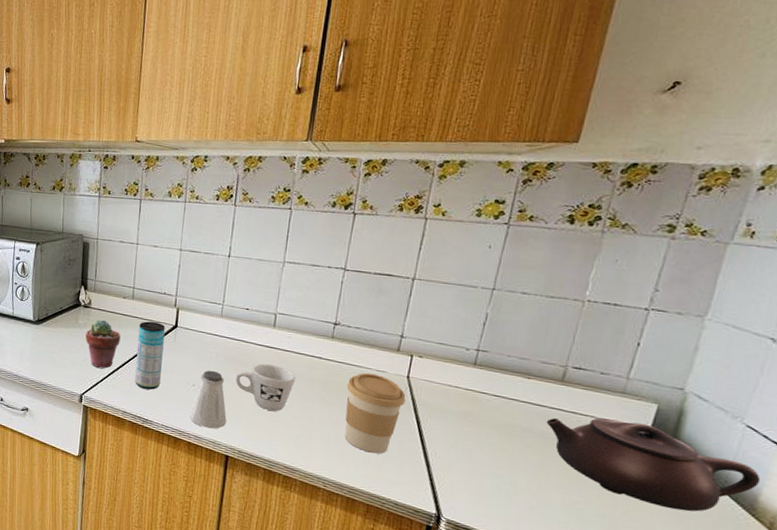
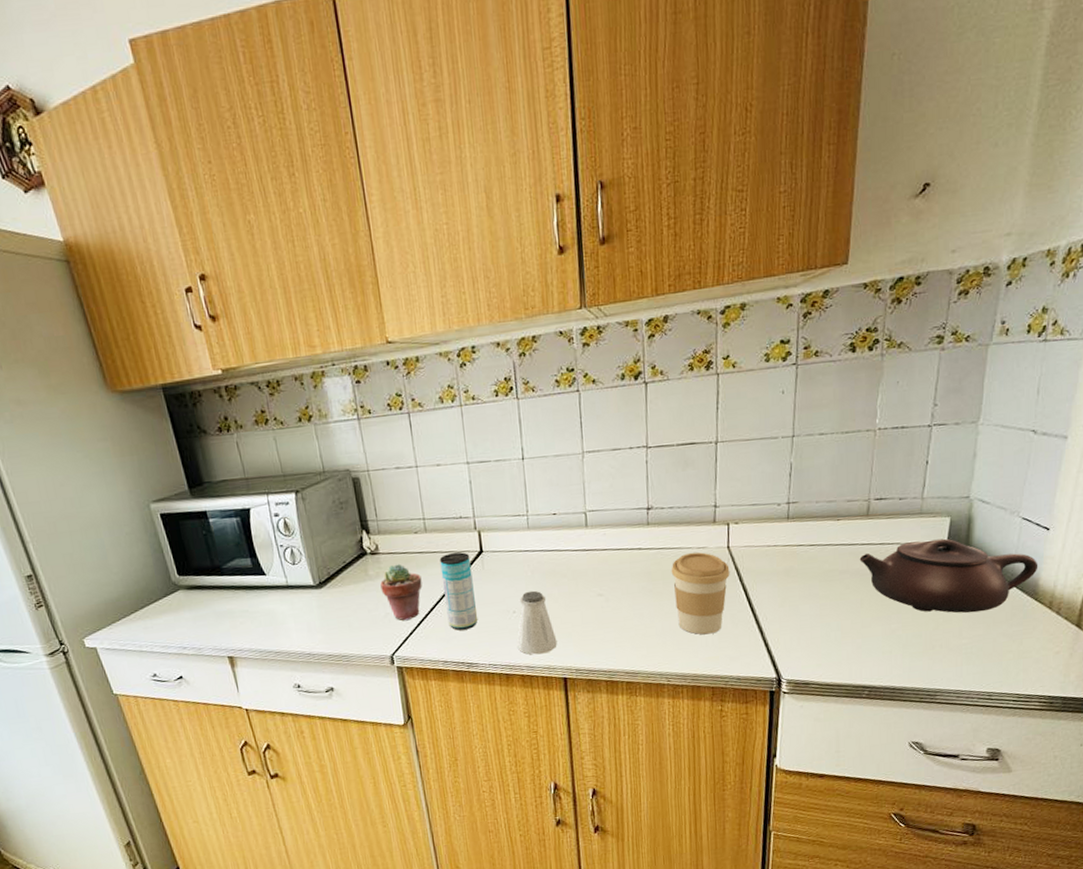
mug: present [236,364,296,411] -> none [557,568,619,619]

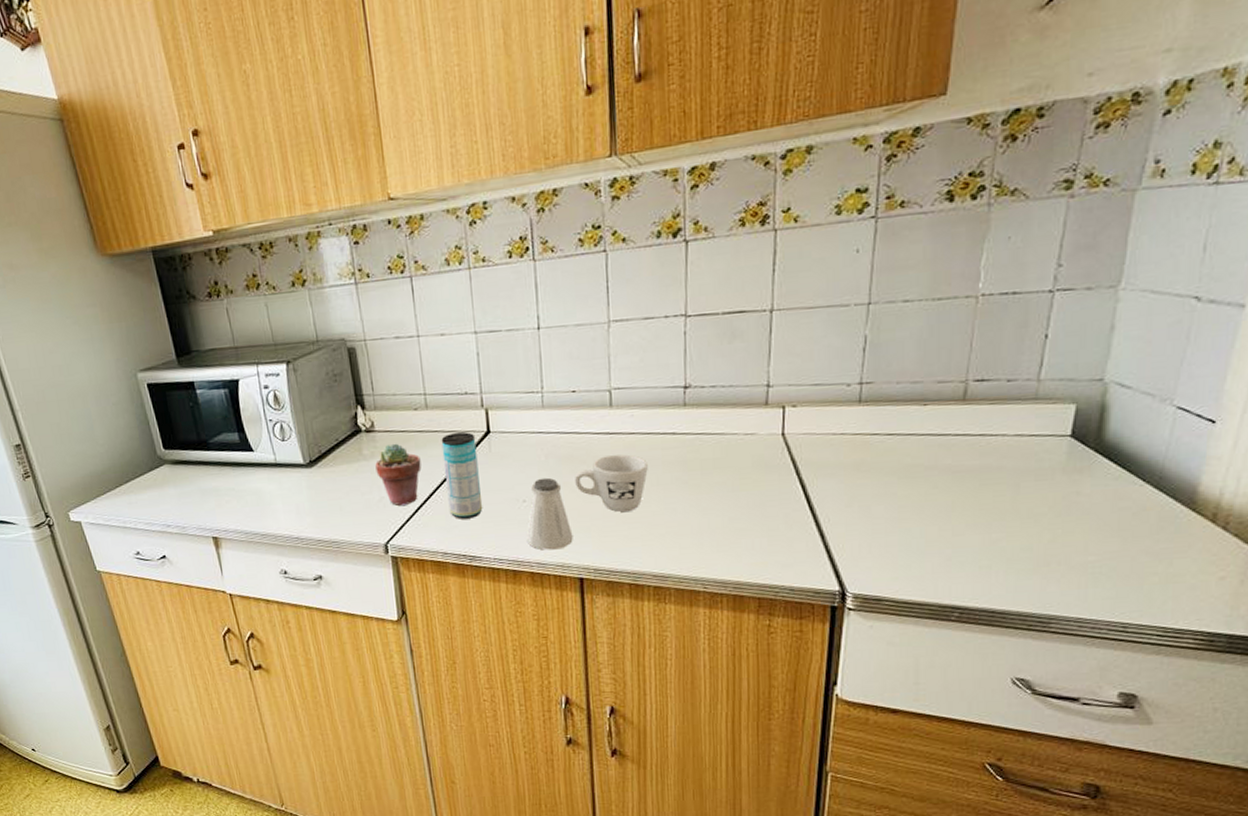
mug: none [557,568,619,619] -> present [575,454,648,512]
coffee cup: present [671,552,730,635] -> none [711,438,784,536]
teapot: present [859,538,1038,613] -> none [951,430,1198,524]

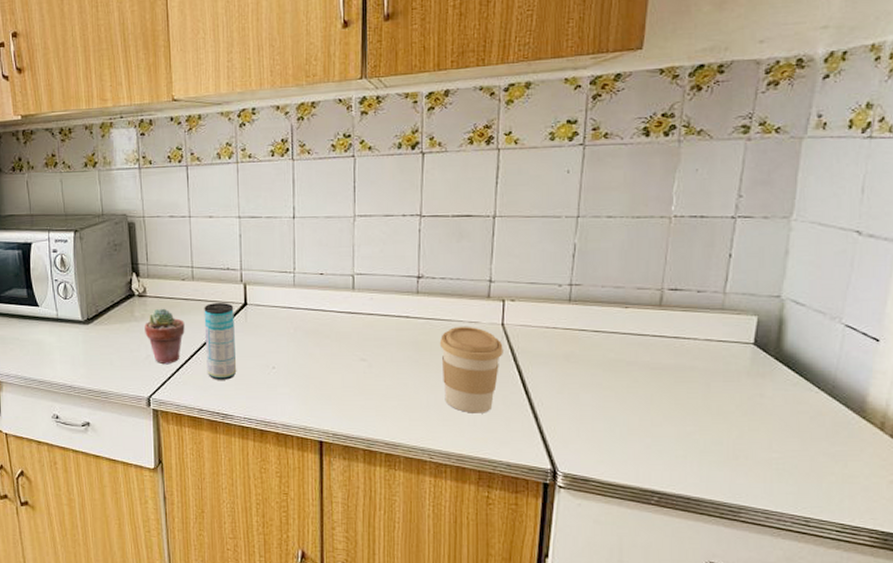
saltshaker: present [526,477,573,550] -> none [274,348,315,414]
mug: present [575,454,648,512] -> none [319,332,384,383]
coffee cup: none [711,438,784,536] -> present [439,326,503,413]

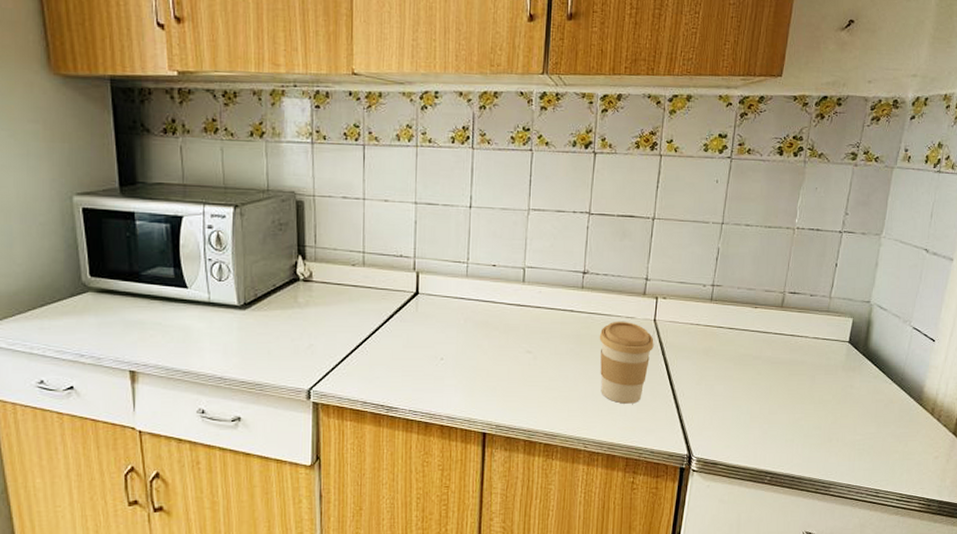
potted succulent: present [145,308,185,365] -> none [308,294,352,355]
beverage can: present [204,303,237,380] -> none [373,291,405,371]

